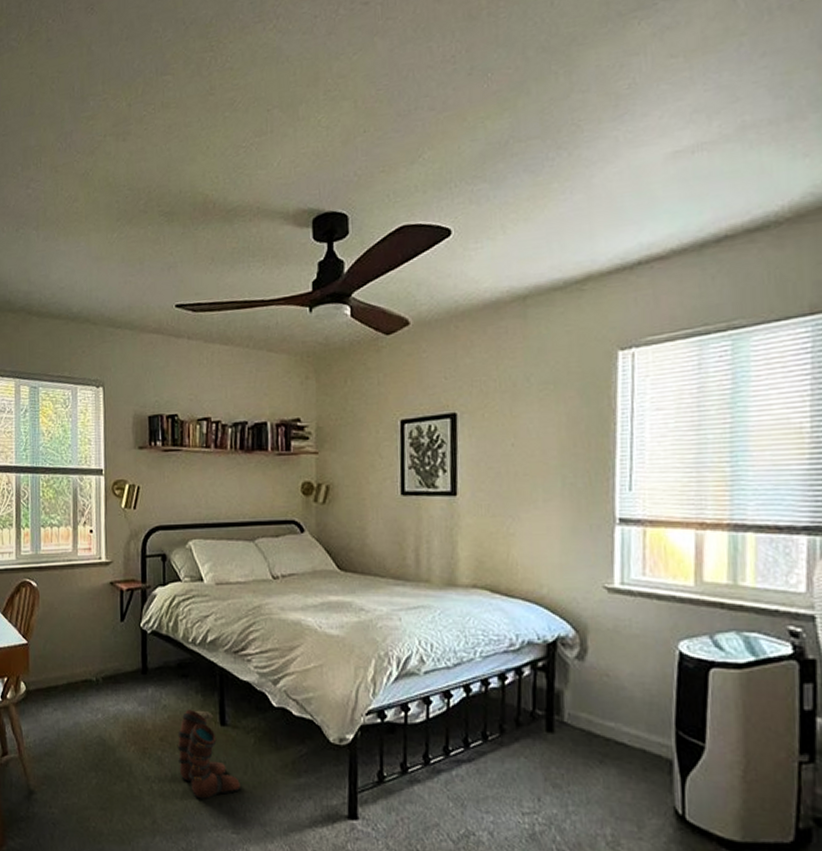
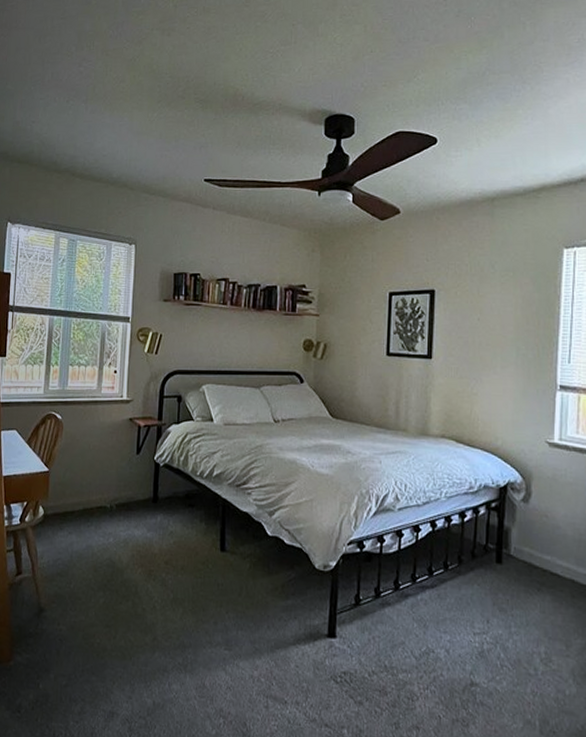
boots: present [177,709,240,800] -> none [180,536,234,619]

